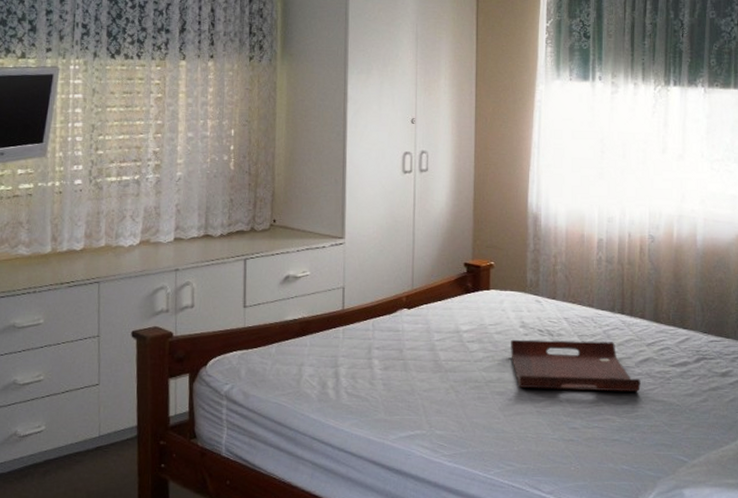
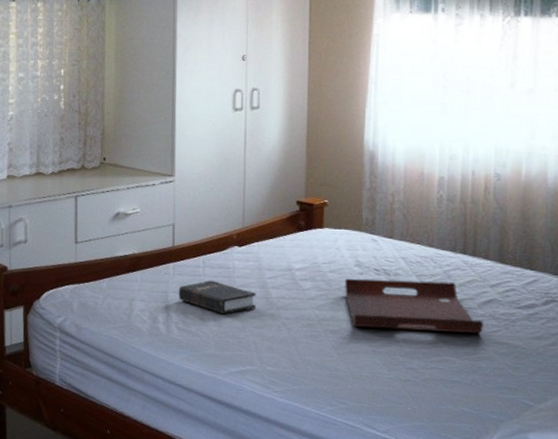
hardback book: none [347,343,425,379] -> present [178,280,256,315]

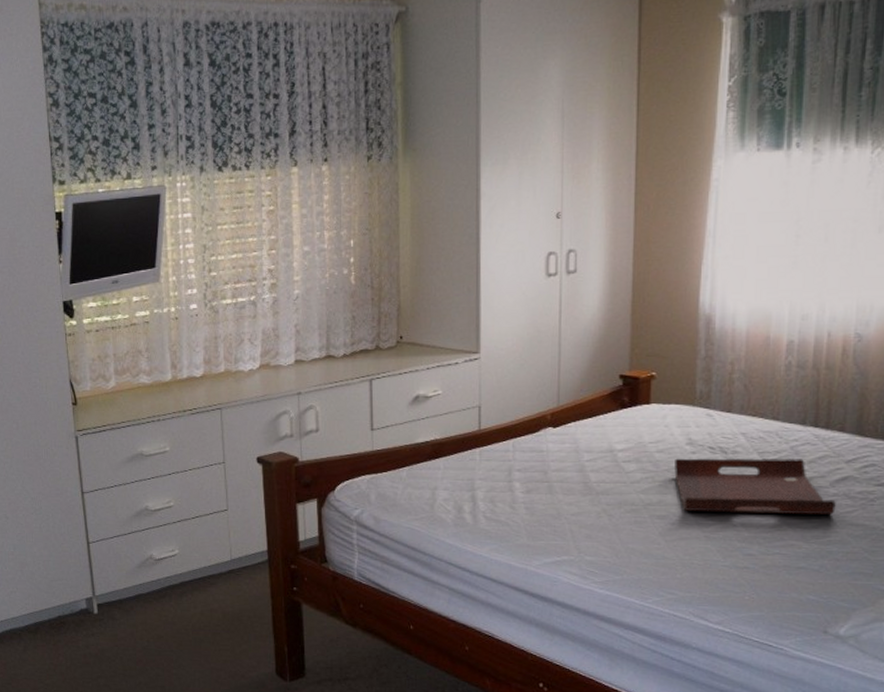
hardback book: present [178,280,256,315] -> none [485,465,573,502]

